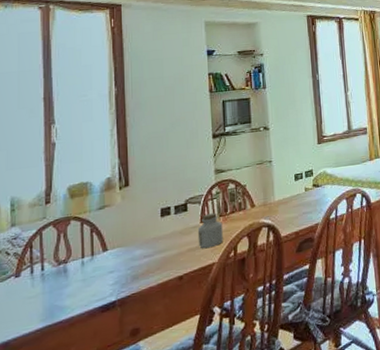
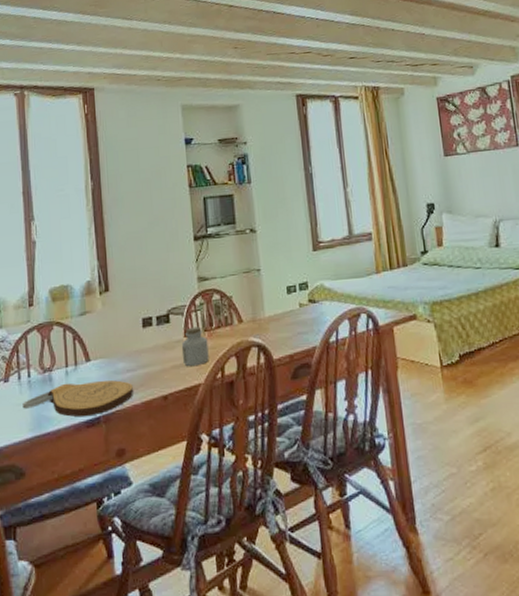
cutting board: none [34,266,149,304] -> present [22,380,133,417]

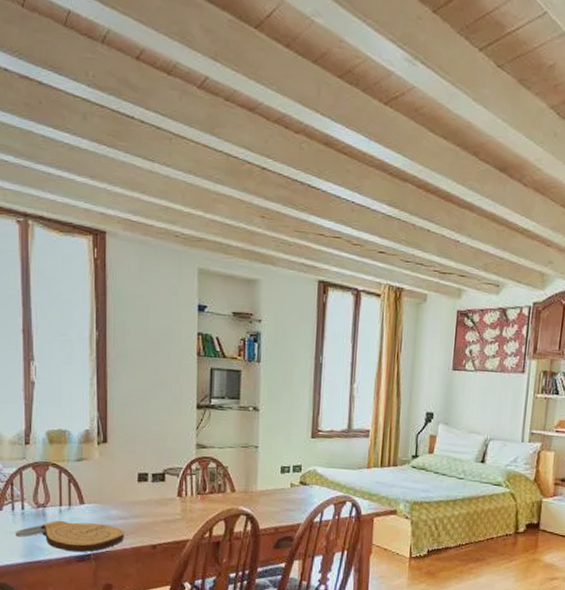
jar: present [181,326,209,366] -> none [173,488,200,523]

